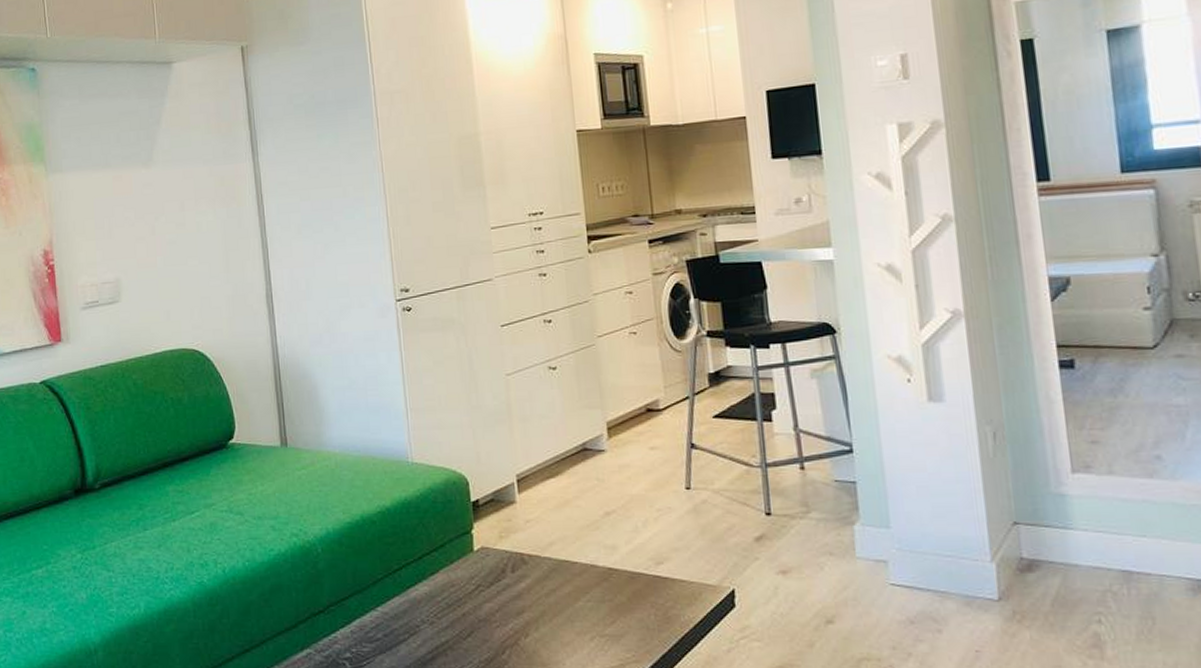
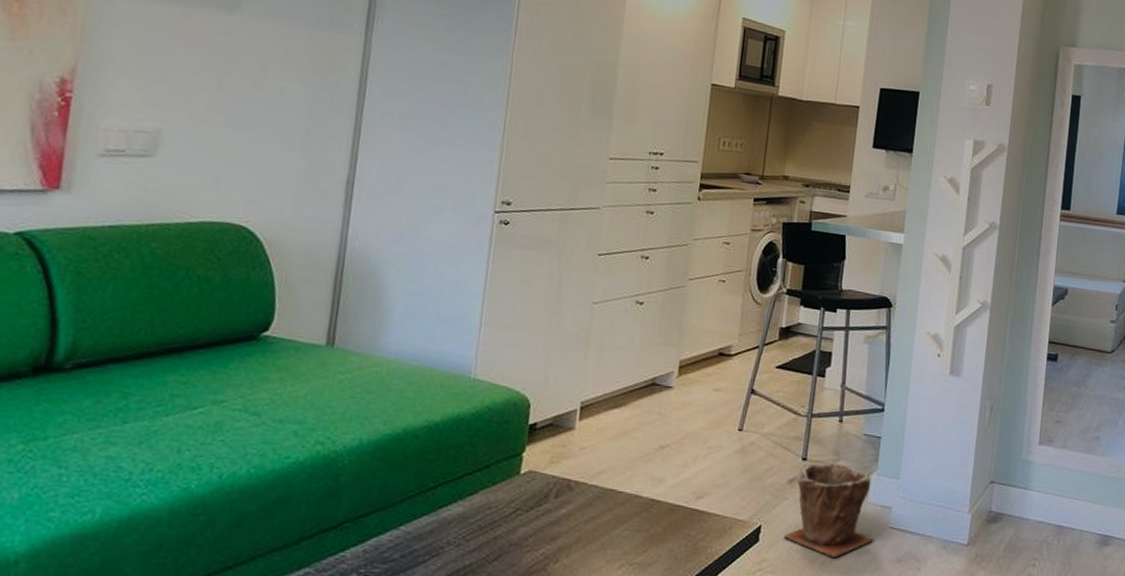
plant pot: none [762,515,874,621] -> present [783,463,874,557]

